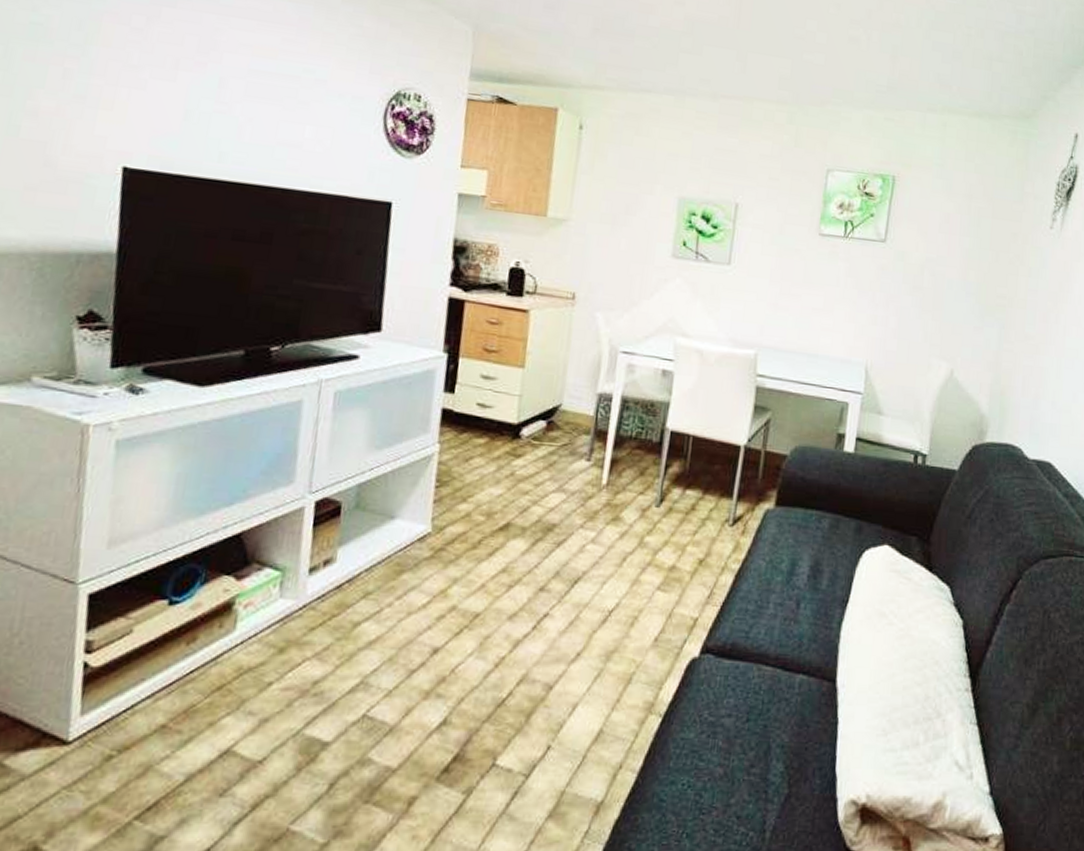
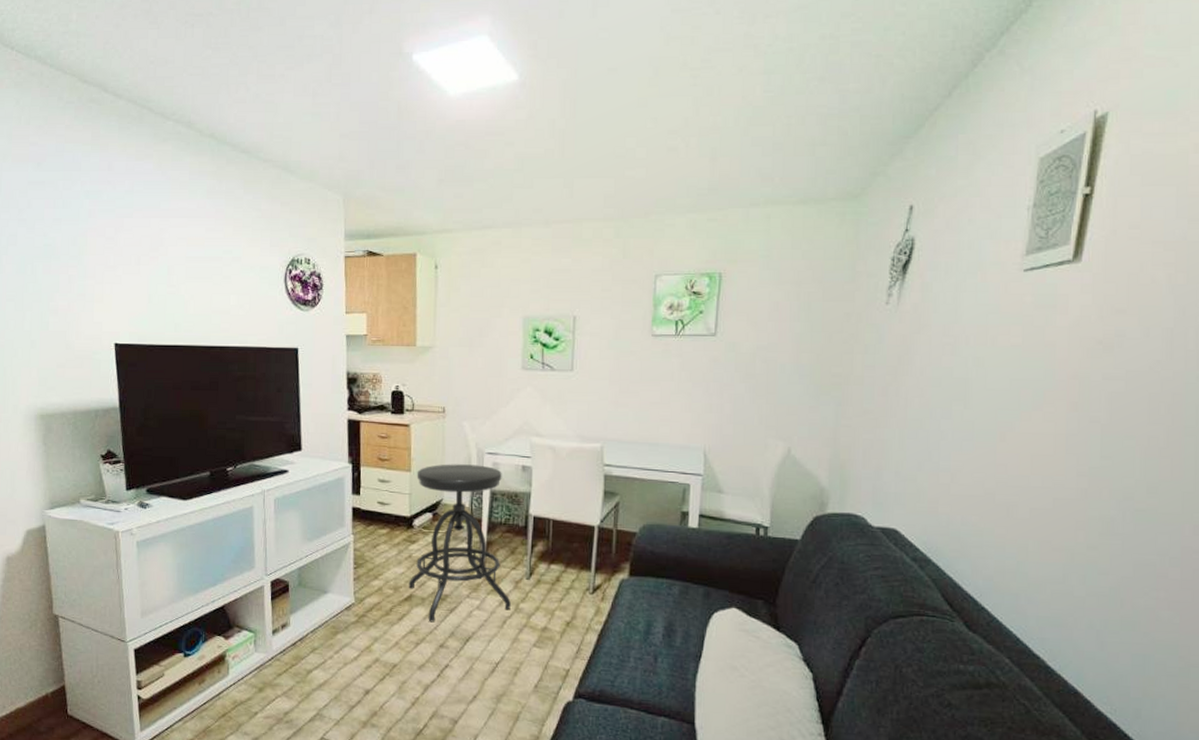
stool: none [506,361,638,559] -> present [408,464,511,623]

